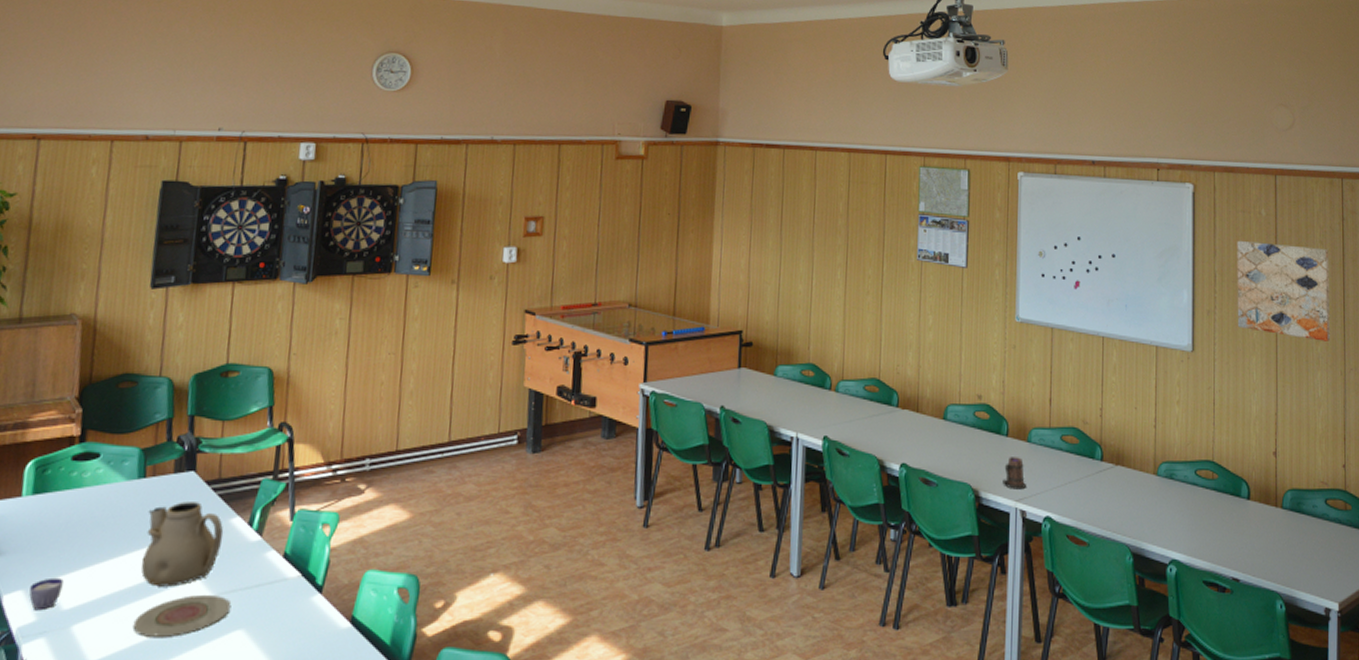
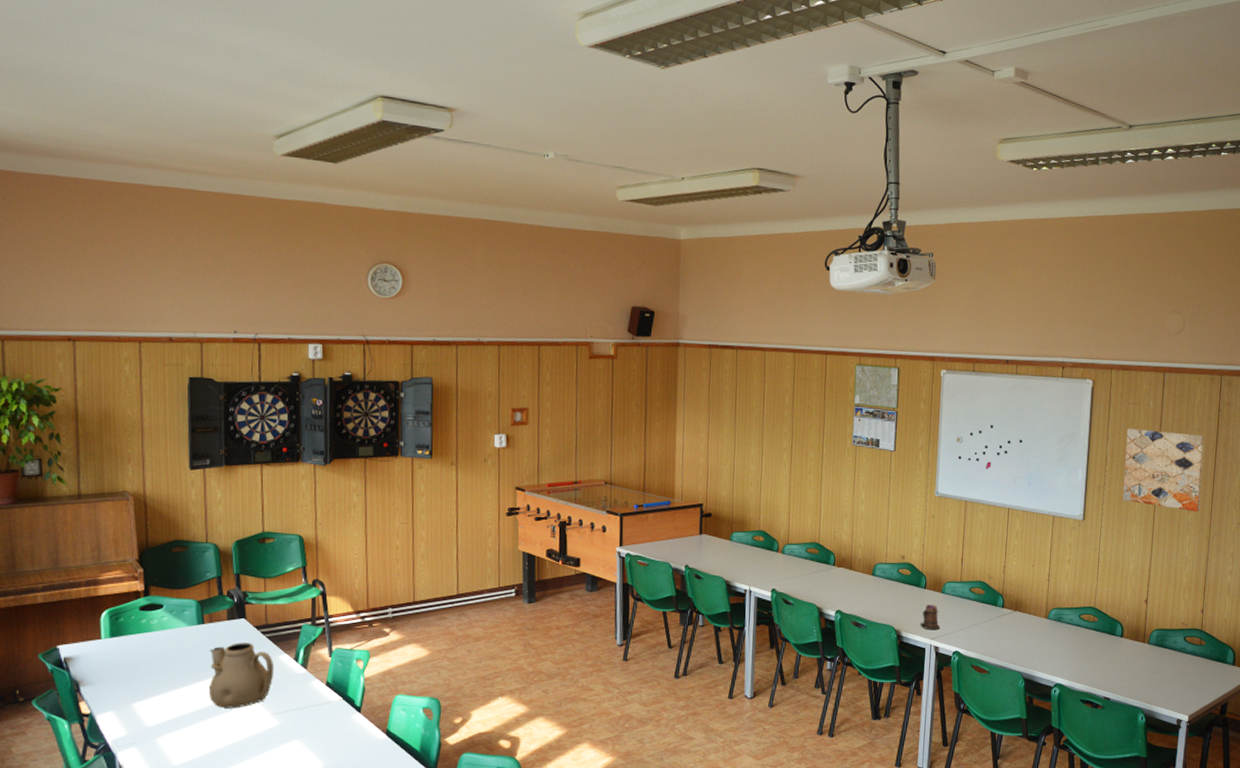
cup: present [29,577,64,611] -> none [118,702,145,727]
plate: present [133,595,232,638] -> none [207,715,287,747]

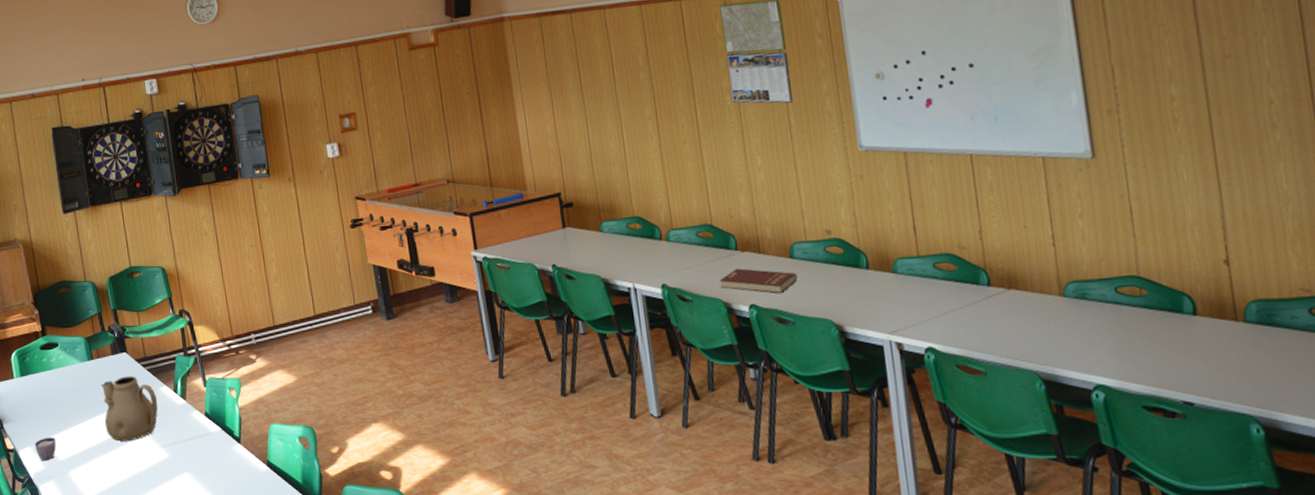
cup: none [118,702,145,727] -> present [35,437,57,461]
book: none [817,580,875,603] -> present [720,268,798,294]
mug: present [920,605,940,630] -> none [869,289,899,322]
wall art: present [1122,428,1205,512] -> none [1138,16,1293,127]

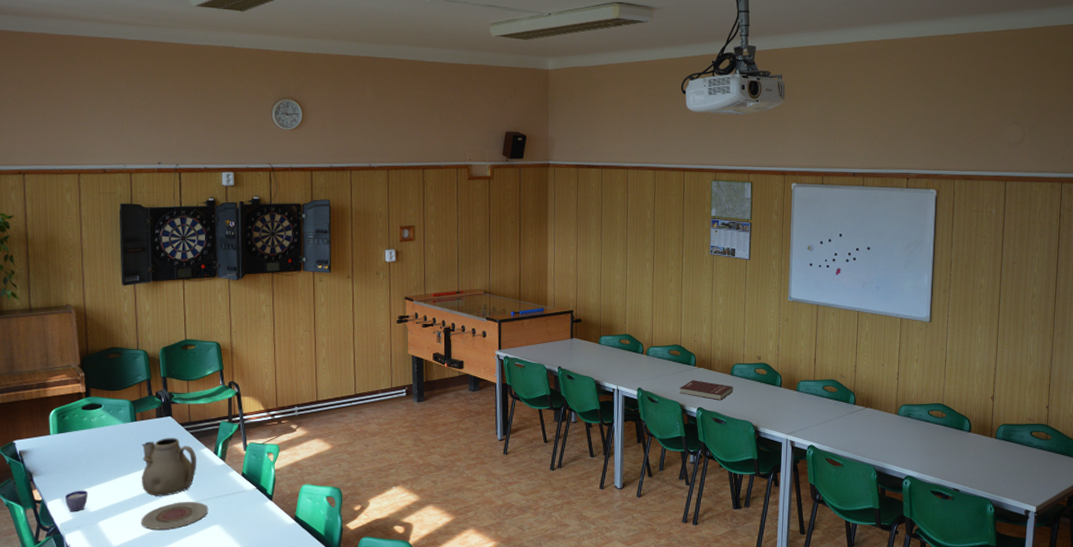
plate: none [109,447,176,480] -> present [141,502,208,531]

